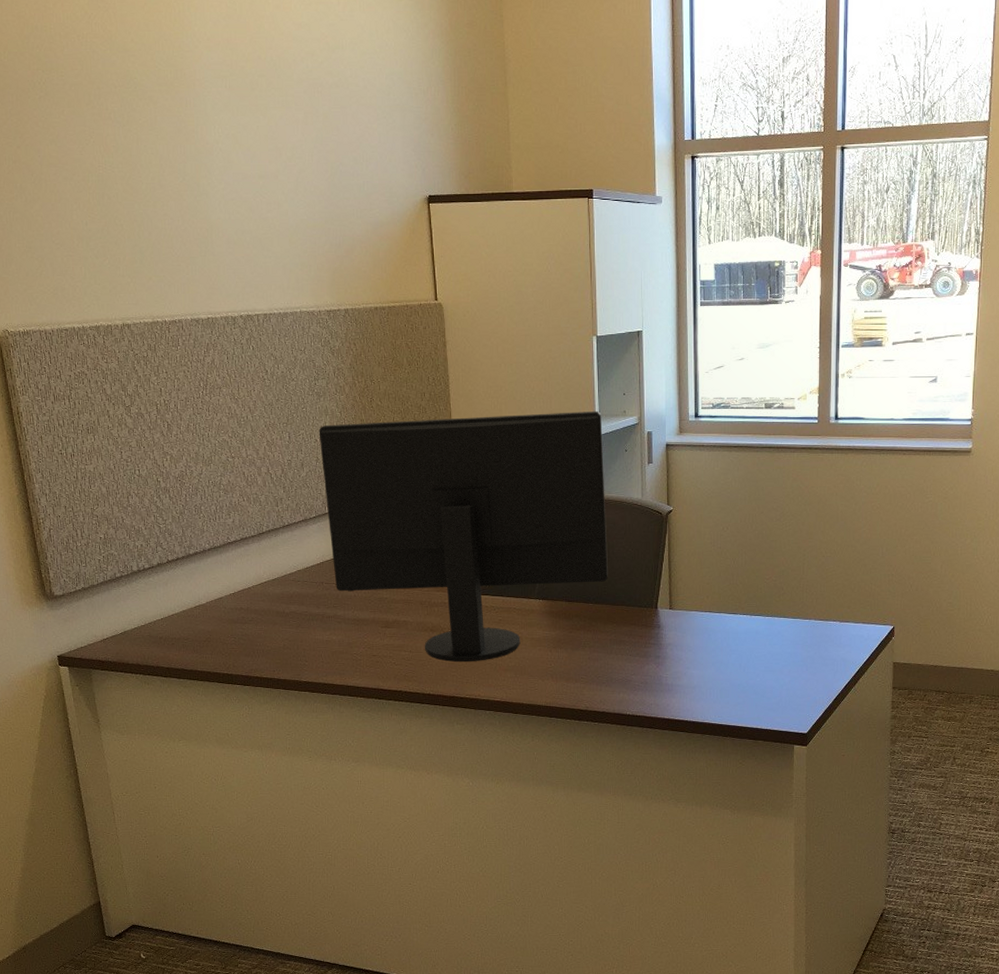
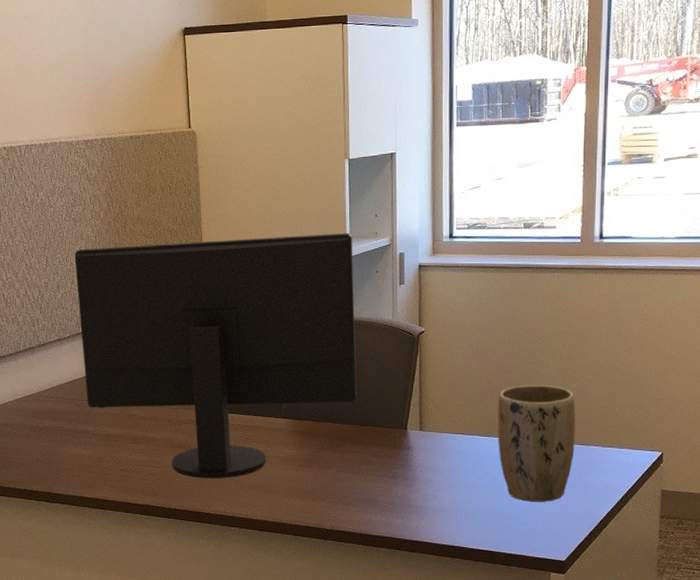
plant pot: none [743,562,815,677] -> present [497,384,576,502]

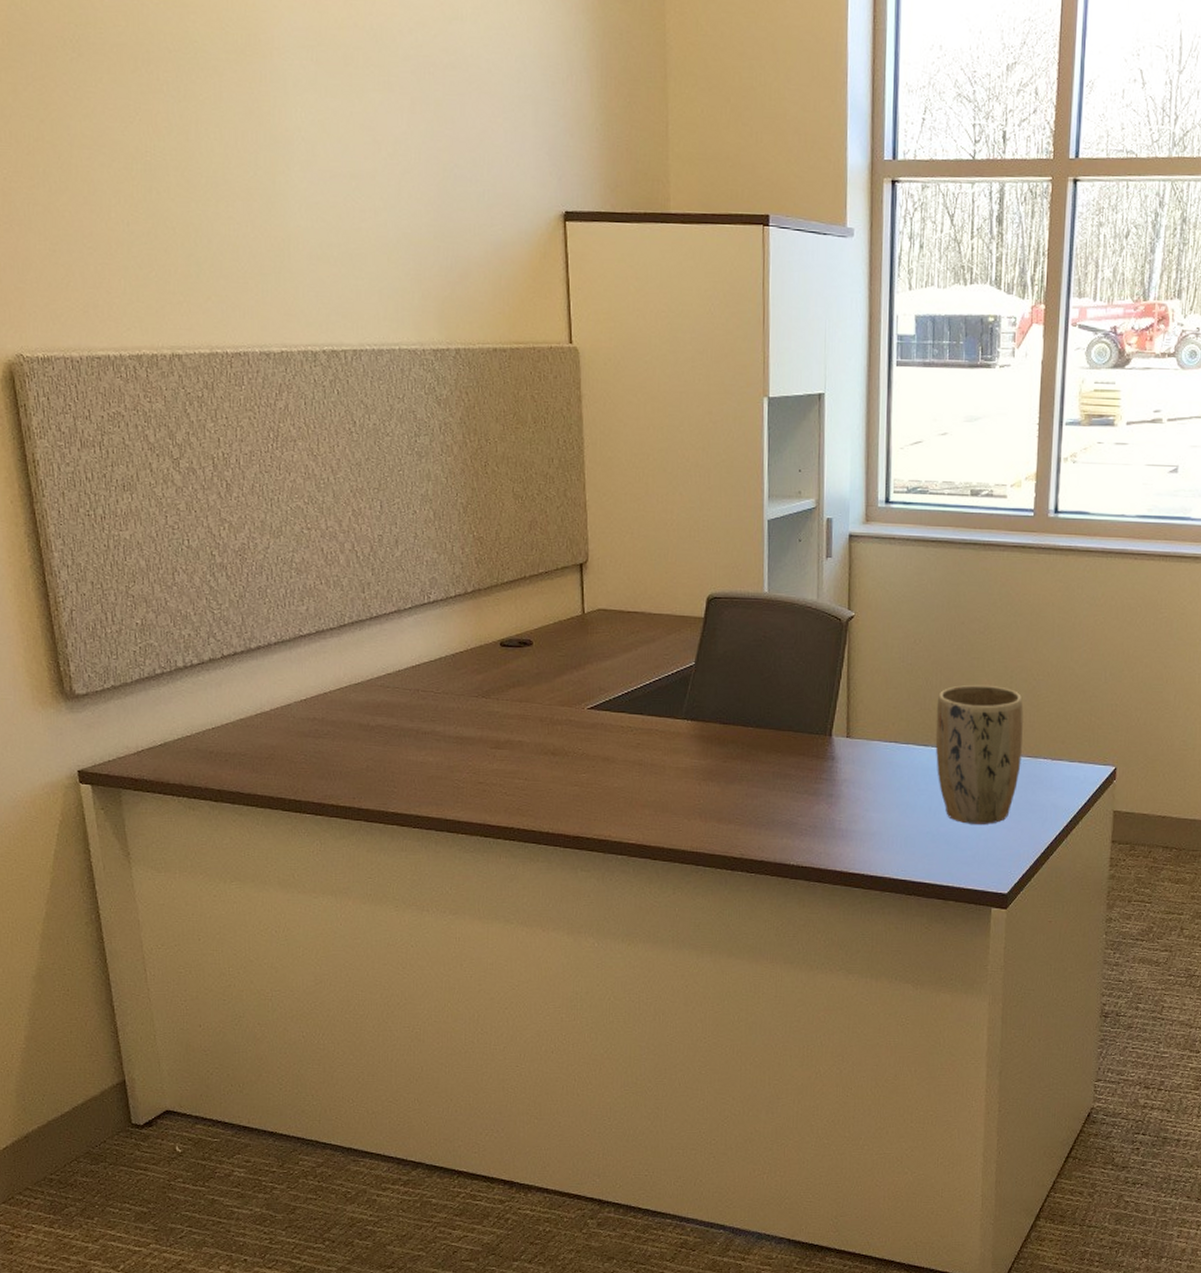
computer monitor: present [74,232,357,478] -> none [418,489,774,794]

